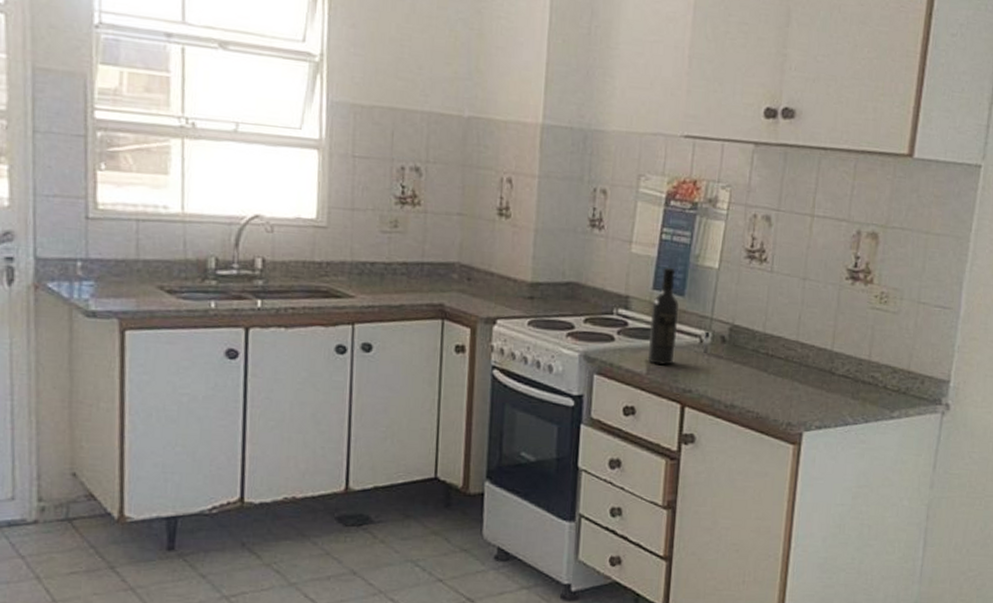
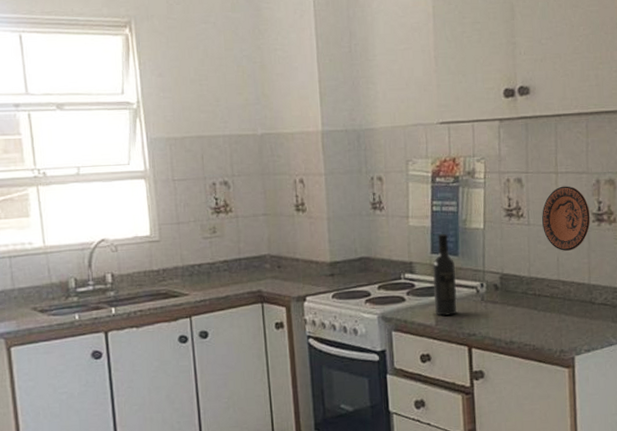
decorative plate: none [787,232,845,309] -> present [542,186,590,251]

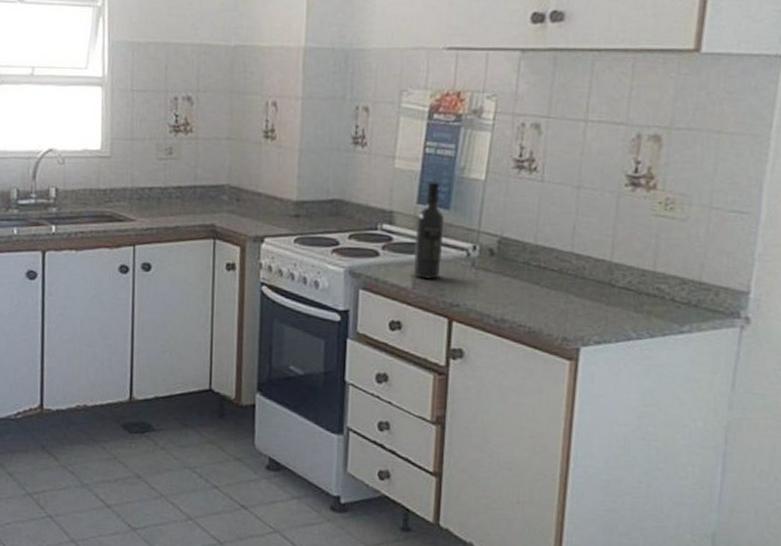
decorative plate: present [542,186,590,251] -> none [560,138,623,218]

